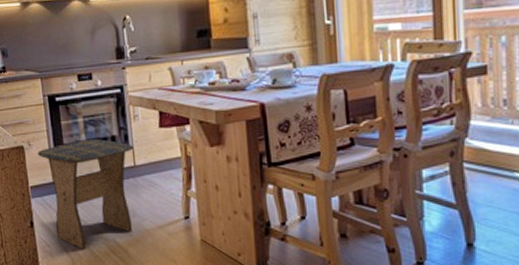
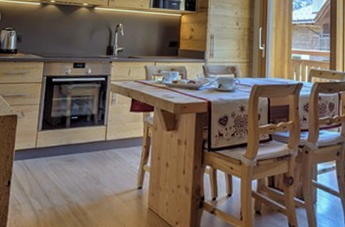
stool: present [37,138,134,250] -> none [27,114,107,210]

